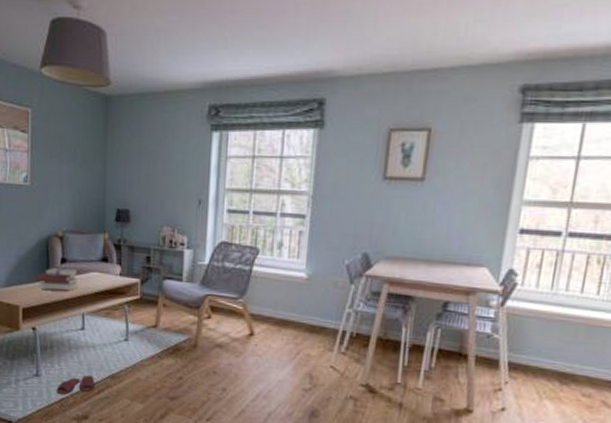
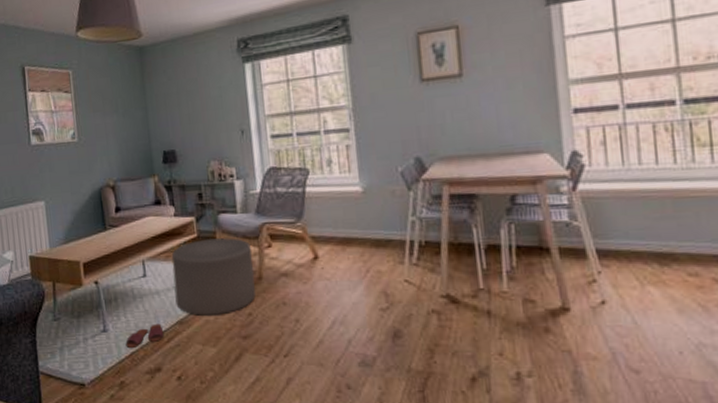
books: present [35,267,79,291] -> none [92,215,135,241]
pouf: none [110,302,191,375] -> present [171,238,256,316]

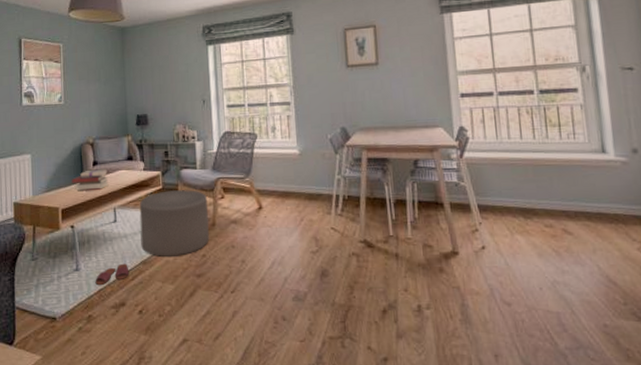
books: none [92,215,135,241] -> present [72,169,109,190]

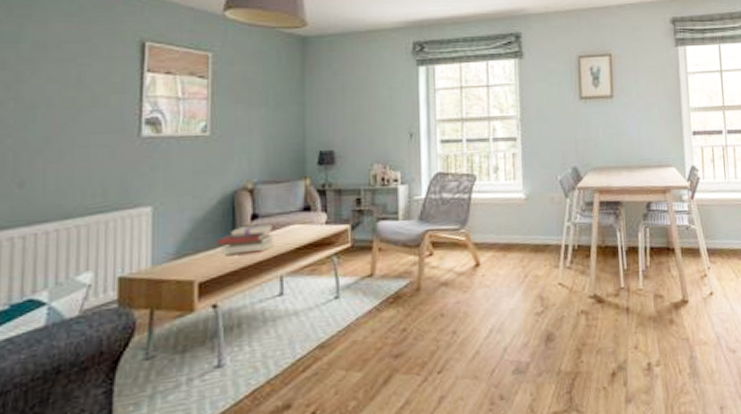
slippers: present [95,263,130,285] -> none [247,350,299,384]
pouf: present [139,190,209,256] -> none [317,247,412,336]

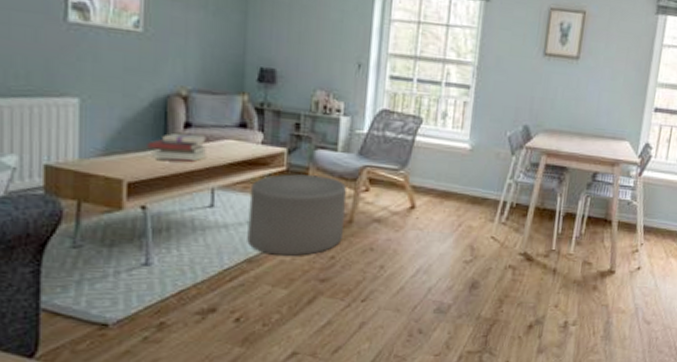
pouf: none [317,247,412,336] -> present [247,174,346,256]

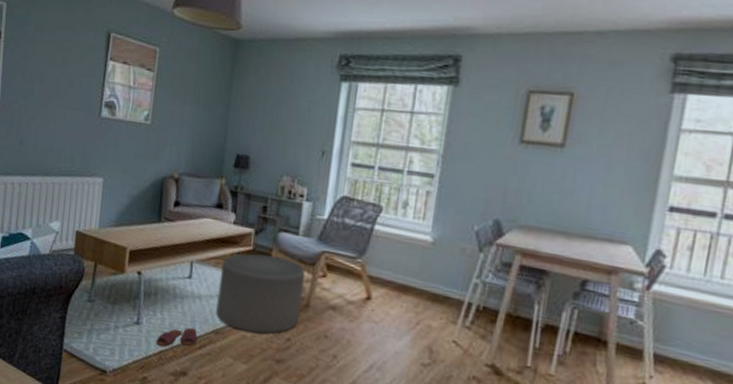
books: present [147,132,207,162] -> none [146,210,190,237]
slippers: none [174,260,227,285] -> present [156,327,198,347]

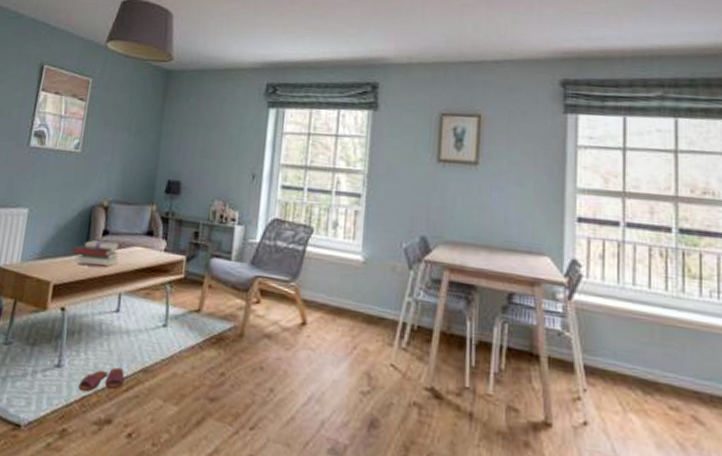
books: none [146,210,190,237] -> present [72,239,119,267]
pouf: present [216,253,305,334] -> none [145,281,238,369]

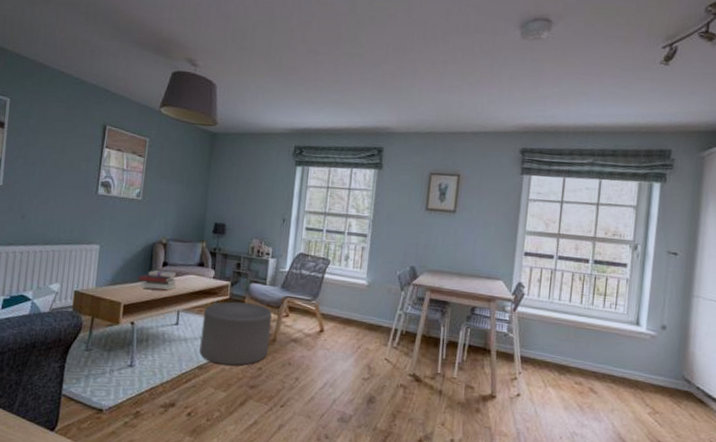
slippers: present [78,367,125,391] -> none [148,365,184,384]
pouf: none [145,281,238,369] -> present [199,301,272,366]

